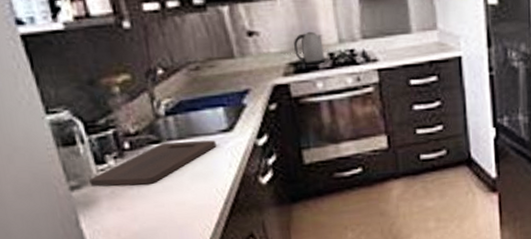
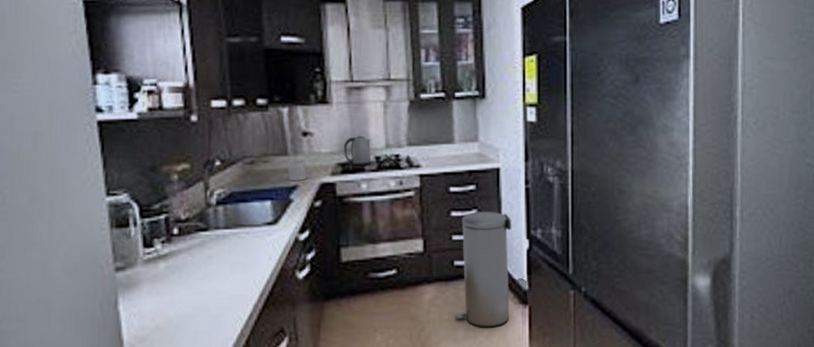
cutting board: present [89,140,217,187] -> none [135,231,260,271]
mug: none [234,62,258,86] -> present [286,160,307,182]
pedal bin: none [424,102,480,218] -> present [454,212,511,328]

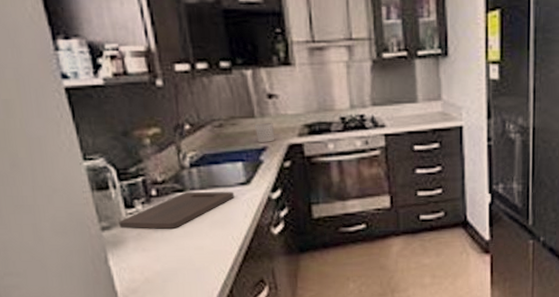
cutting board: none [135,231,260,271] -> present [119,191,235,229]
kettle: present [343,135,372,166] -> none [308,96,337,127]
pedal bin: present [454,212,511,328] -> none [421,168,474,275]

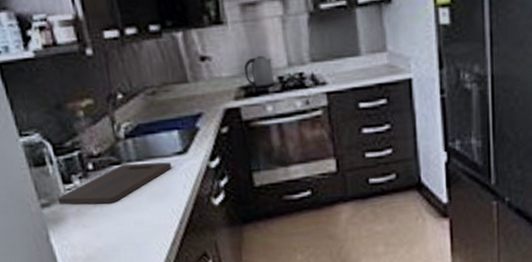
mug: present [254,122,275,143] -> none [188,86,211,110]
kettle: none [308,96,337,127] -> present [243,55,275,89]

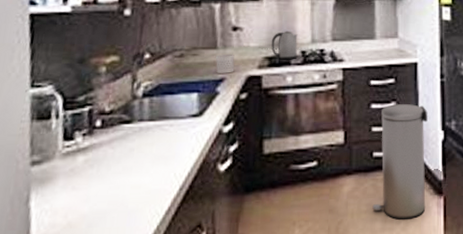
cutting board: present [58,162,172,205] -> none [52,123,184,164]
mug: none [188,86,211,110] -> present [215,53,235,75]
pedal bin: none [373,125,430,243] -> present [372,104,428,220]

